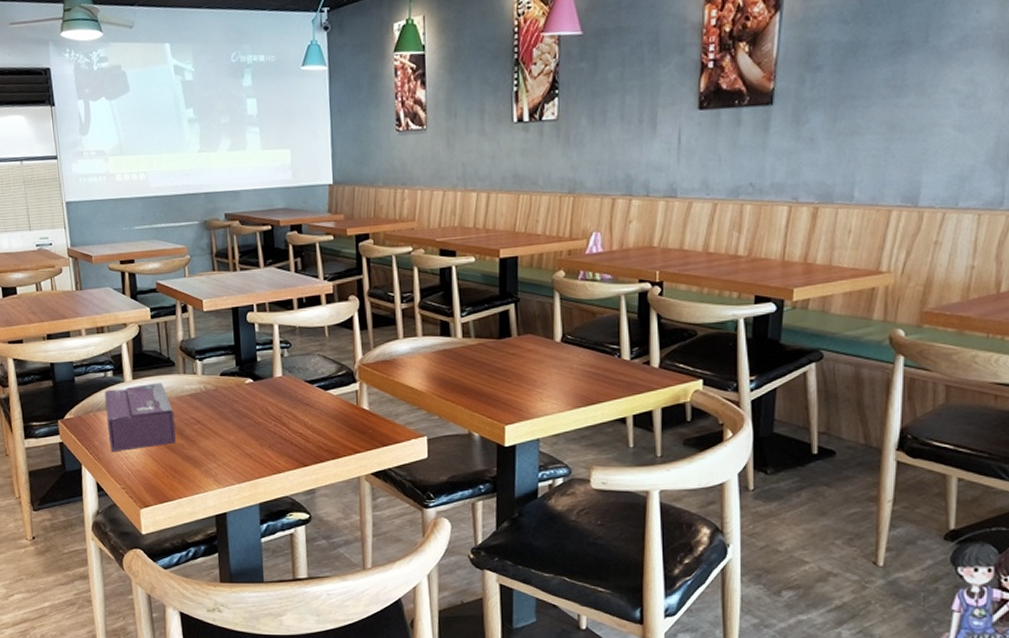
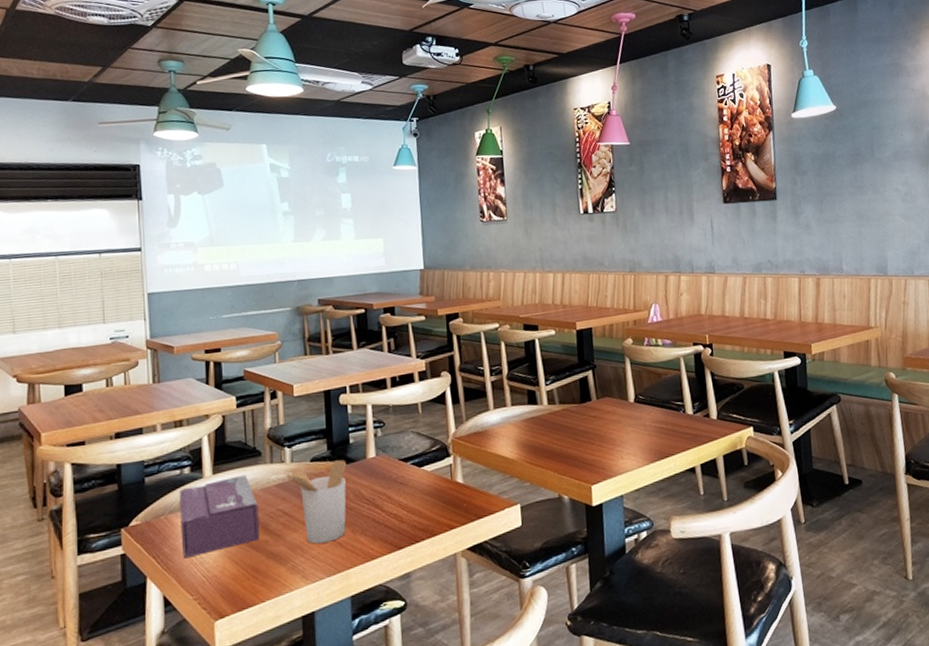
utensil holder: none [195,376,255,452] -> present [283,459,347,544]

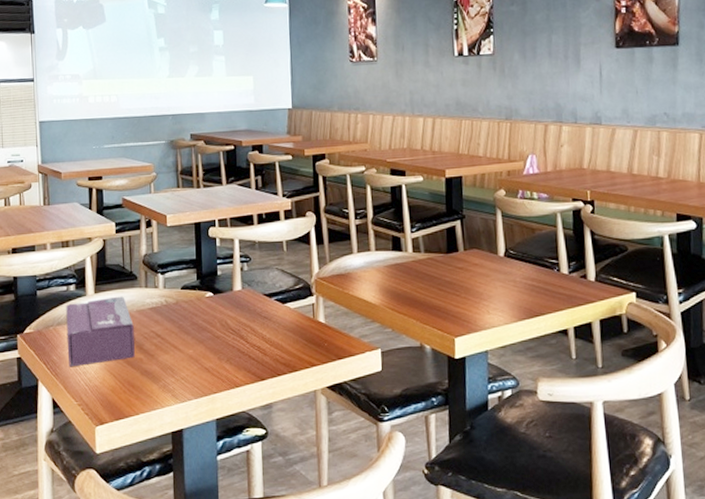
utensil holder: present [283,459,347,544] -> none [156,290,215,367]

